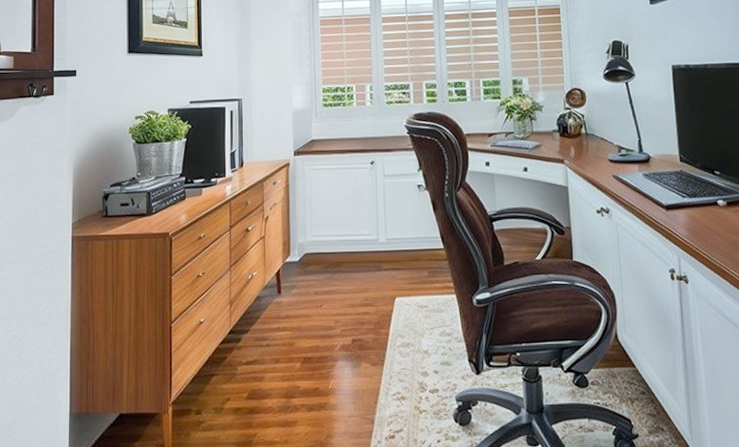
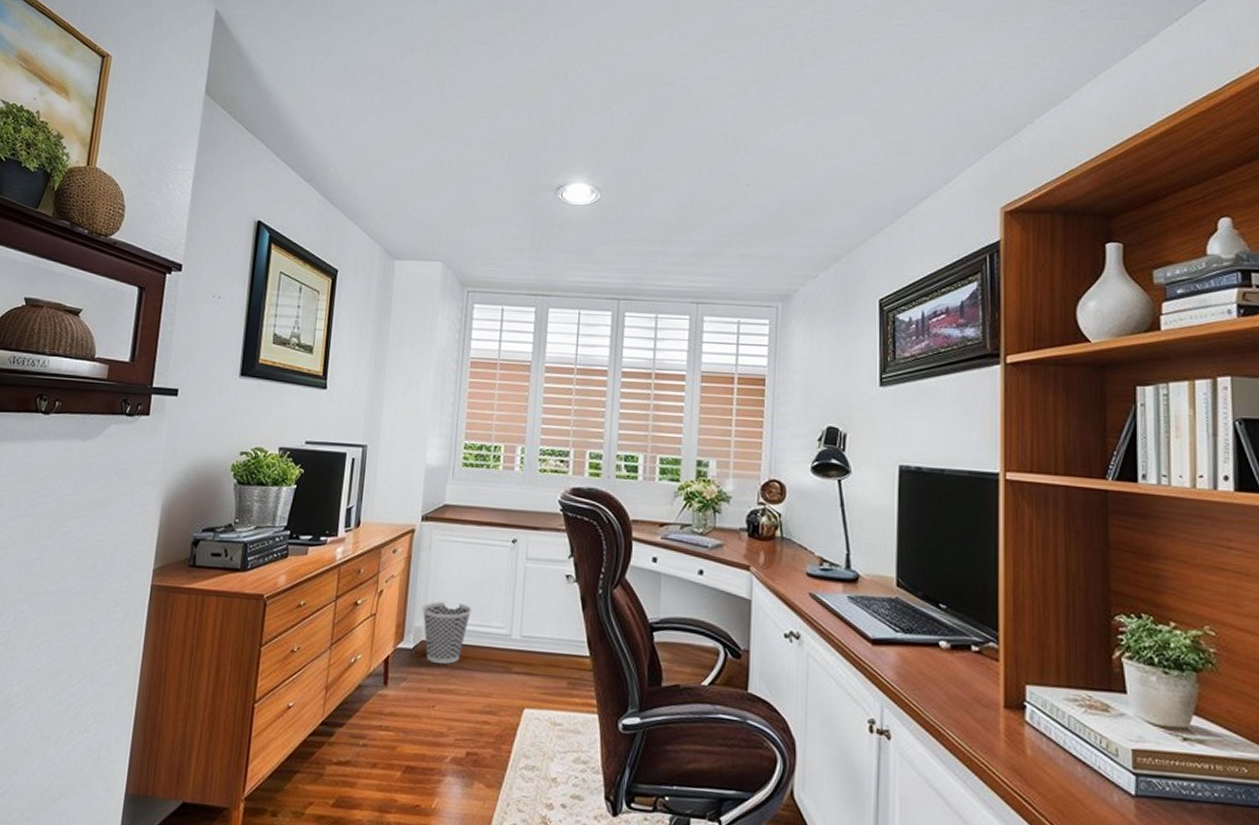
wastebasket: none [303,218,344,270] -> present [422,601,472,664]

